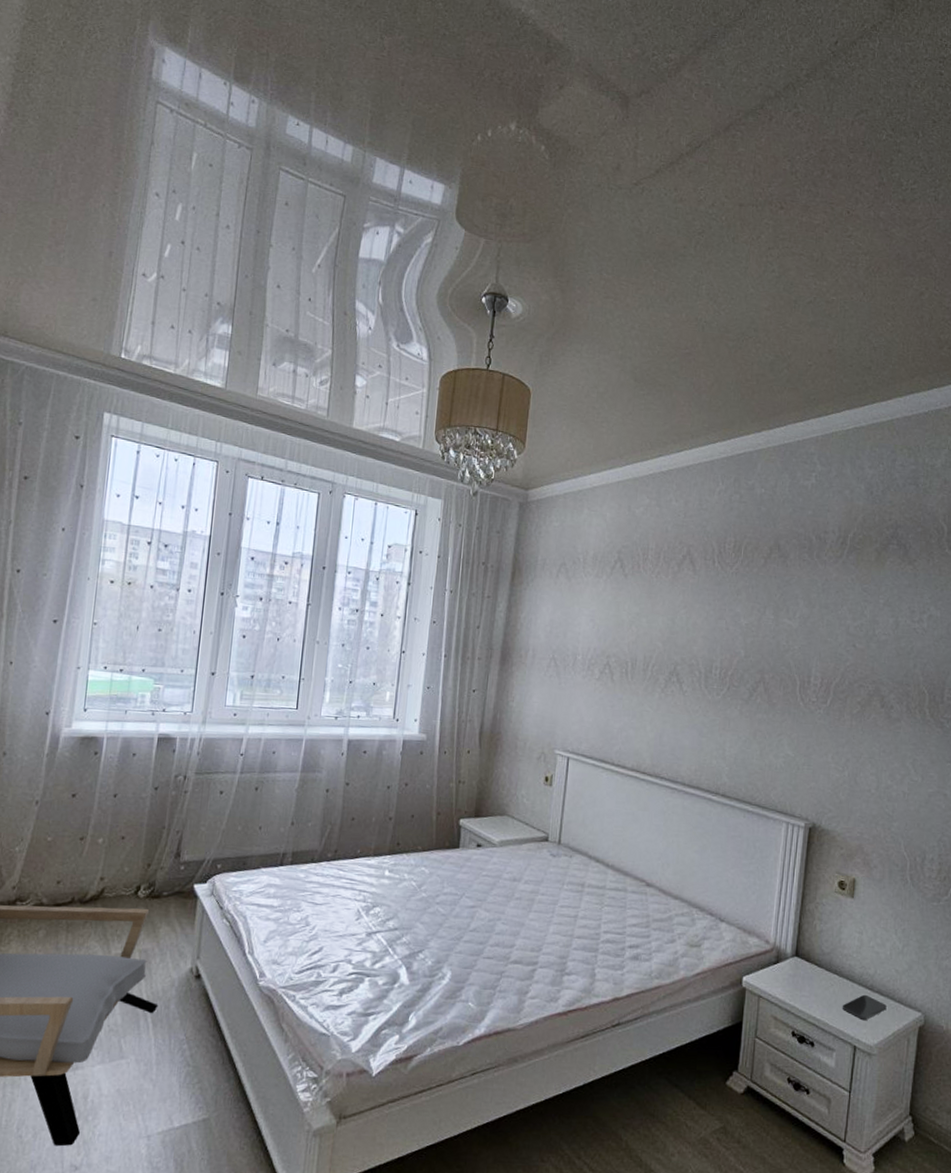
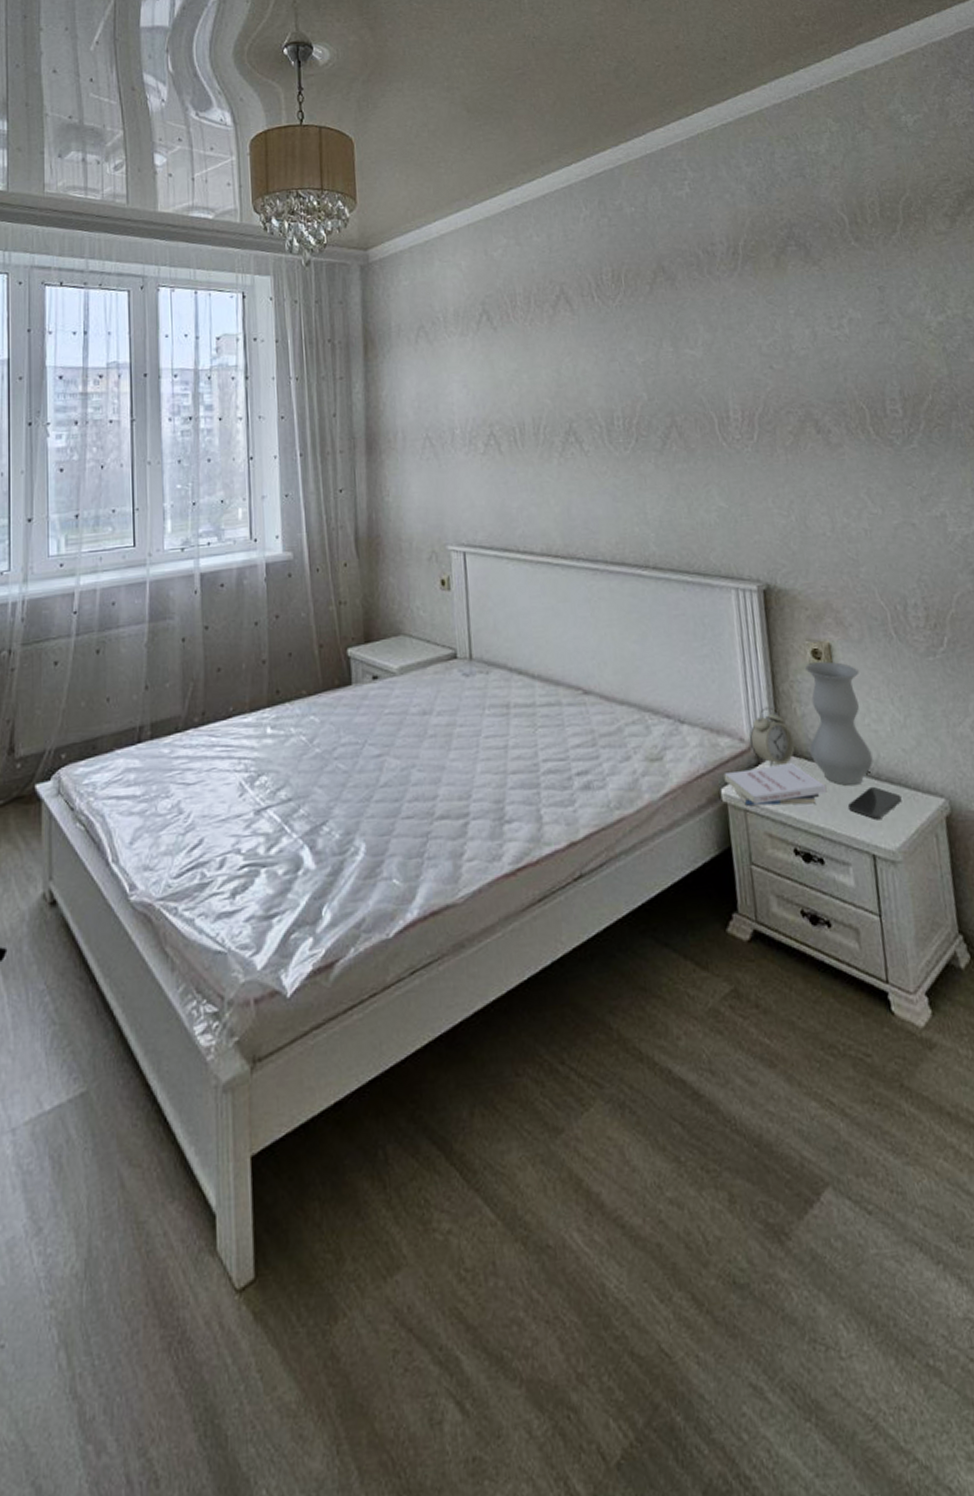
books: none [747,965,828,1000] -> present [723,763,827,806]
alarm clock: none [774,920,810,967] -> present [750,707,795,767]
vase: none [821,891,874,992] -> present [805,661,873,787]

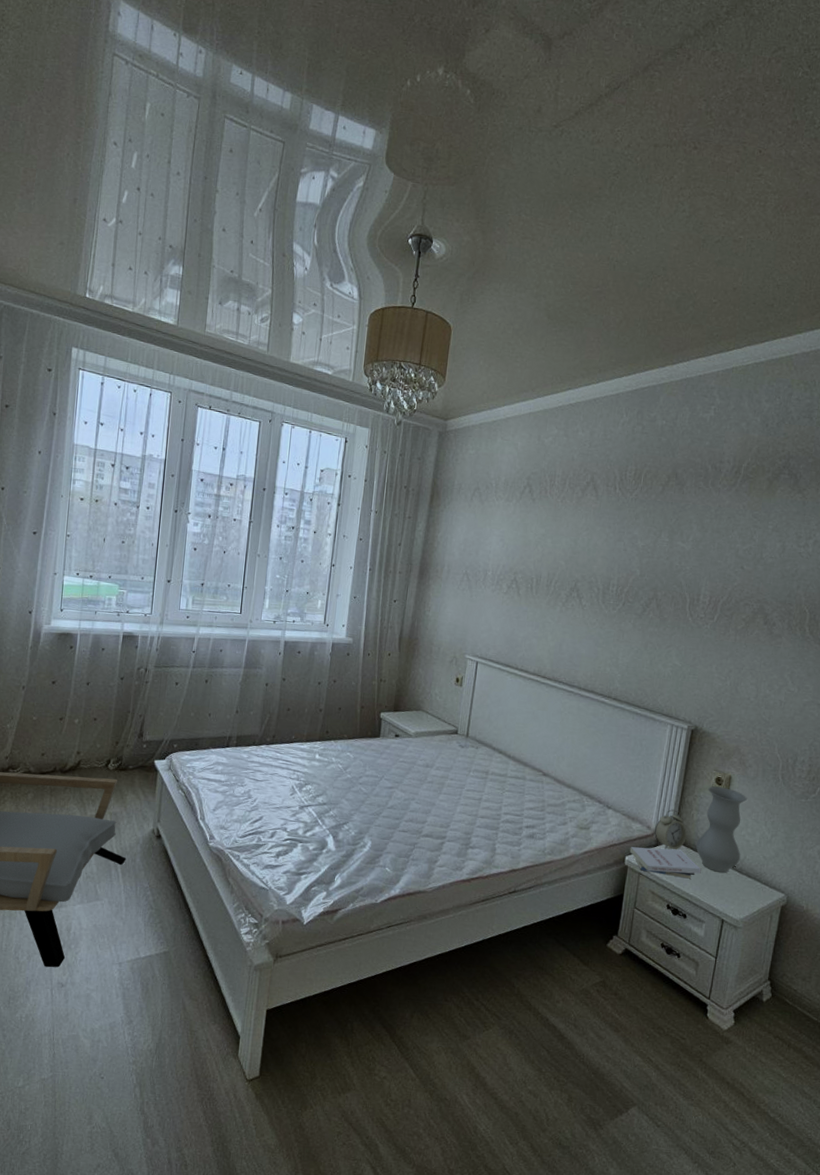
smartphone: present [847,786,902,820] -> none [713,876,754,899]

